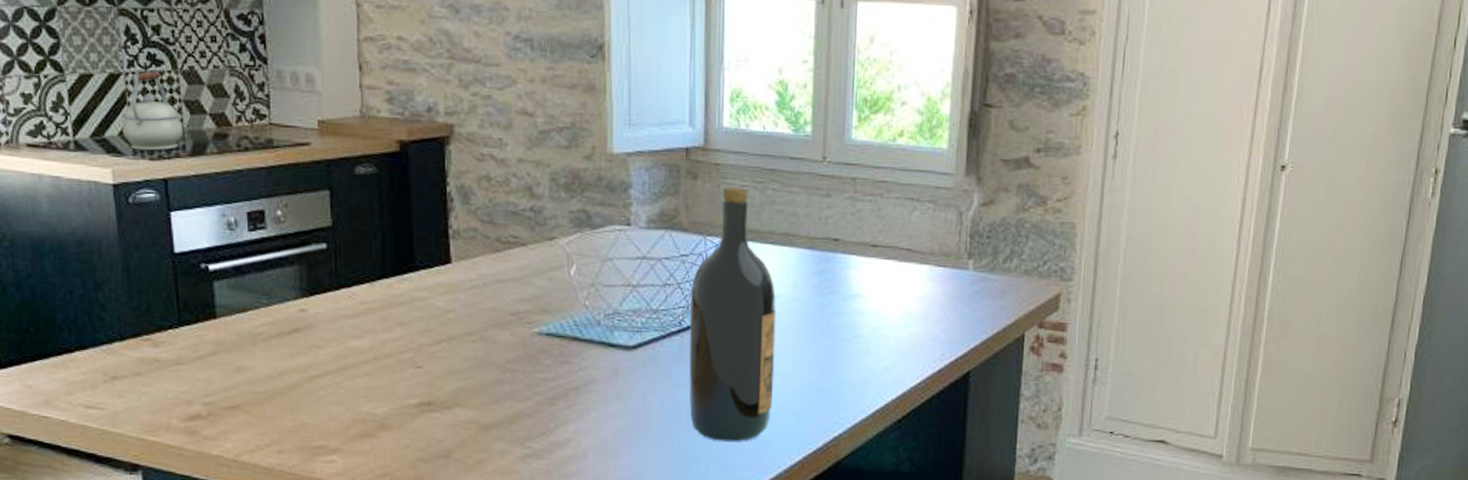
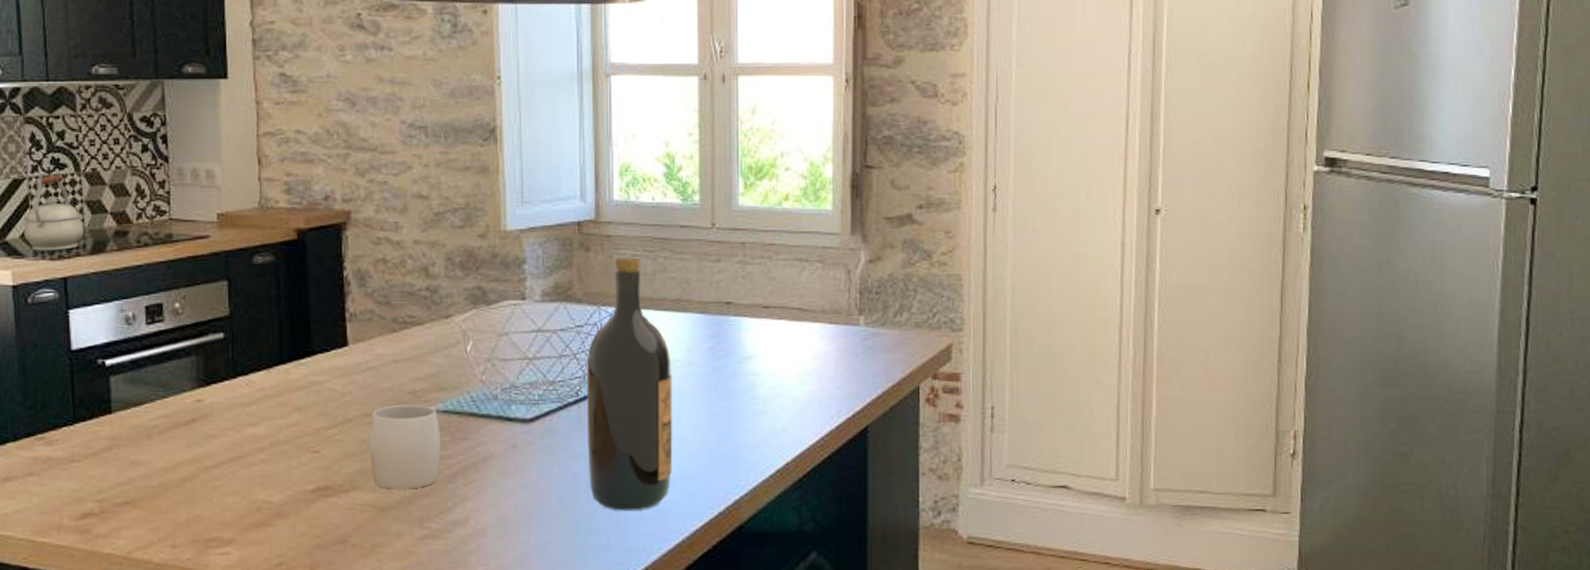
mug: none [472,325,544,409] -> present [369,405,442,490]

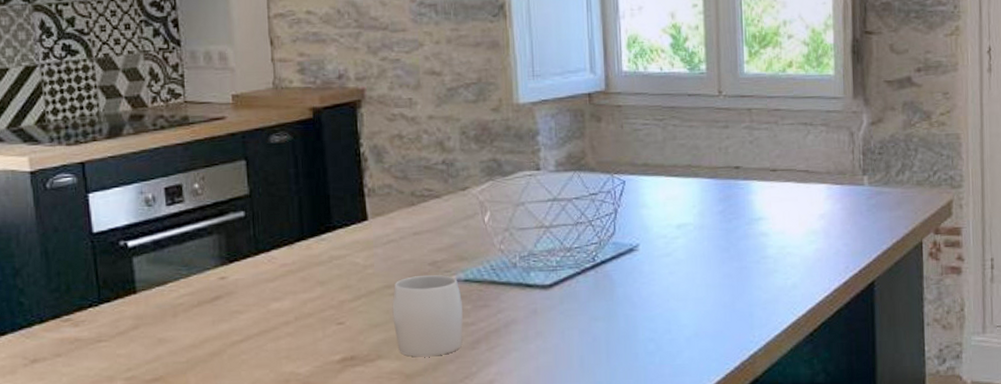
kettle: present [24,173,85,251] -> none [38,59,100,137]
wine bottle: present [586,257,673,510] -> none [601,126,688,369]

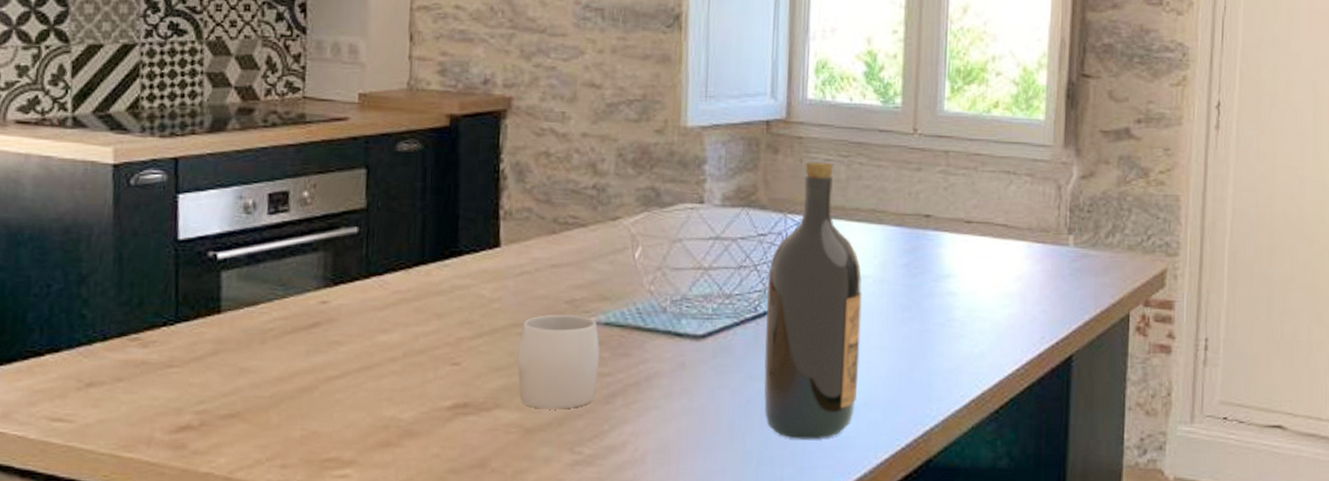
wine bottle: none [601,126,688,369] -> present [763,161,862,440]

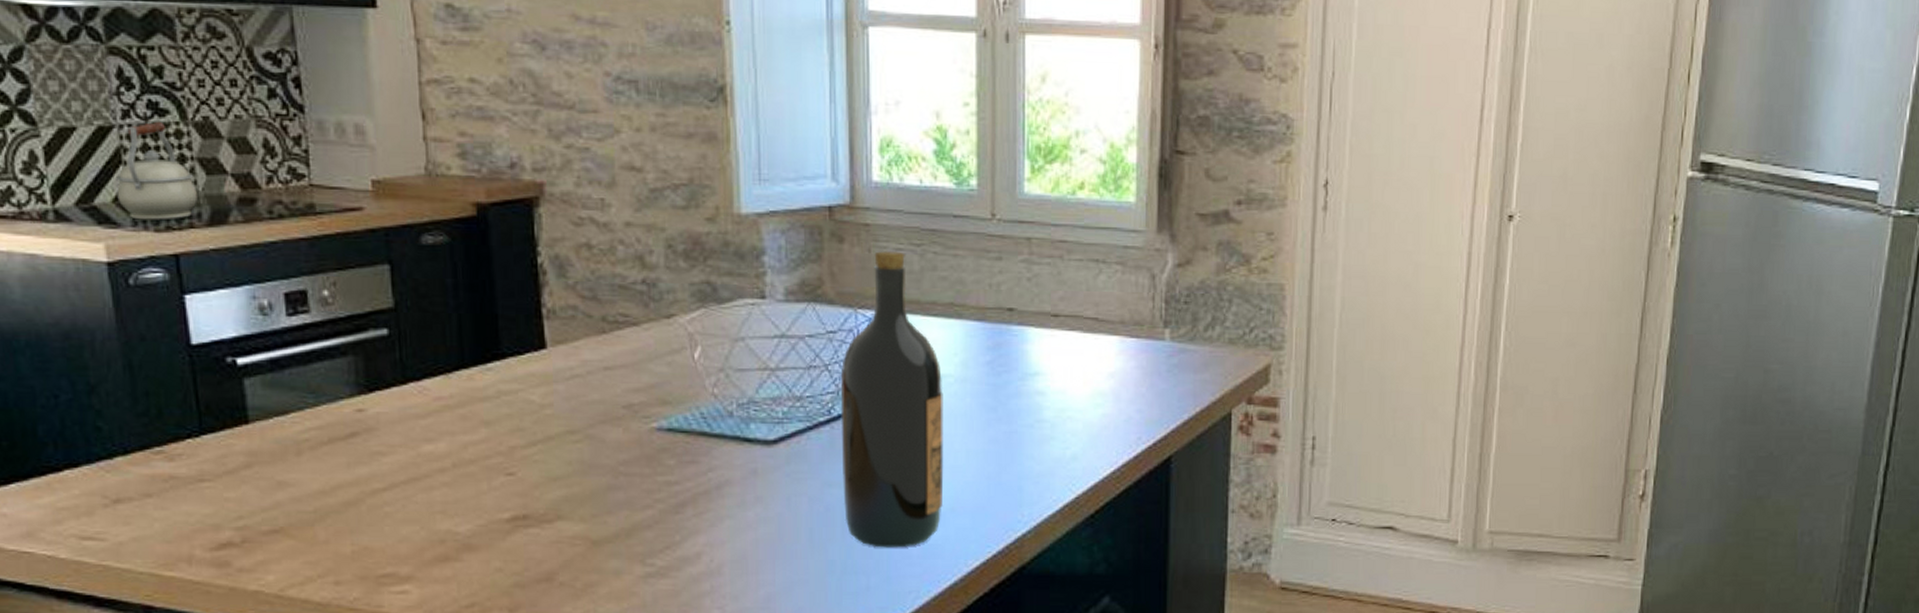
kettle: none [130,40,203,128] -> present [116,121,199,221]
mug: present [517,315,601,410] -> none [576,421,666,520]

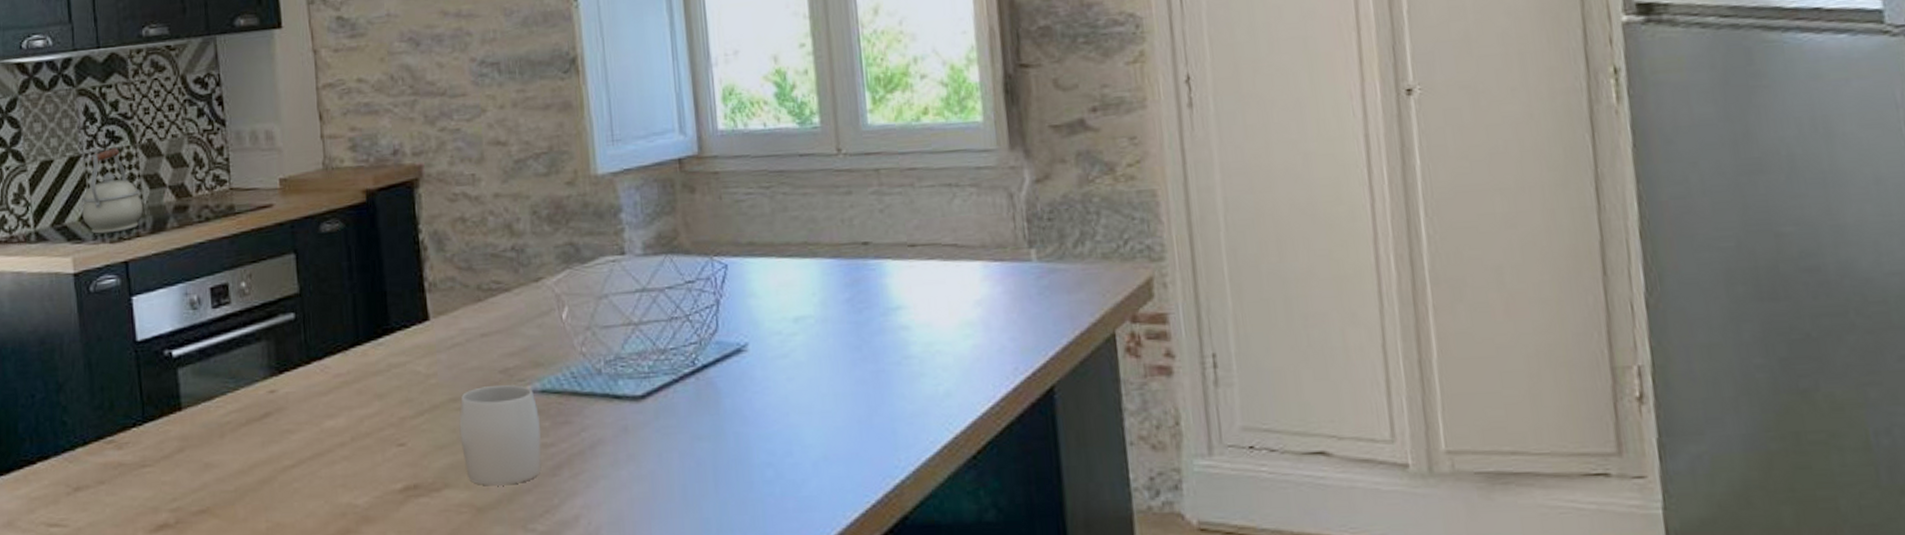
mug: none [576,421,666,520] -> present [459,385,542,486]
wine bottle: present [840,251,944,548] -> none [701,196,815,502]

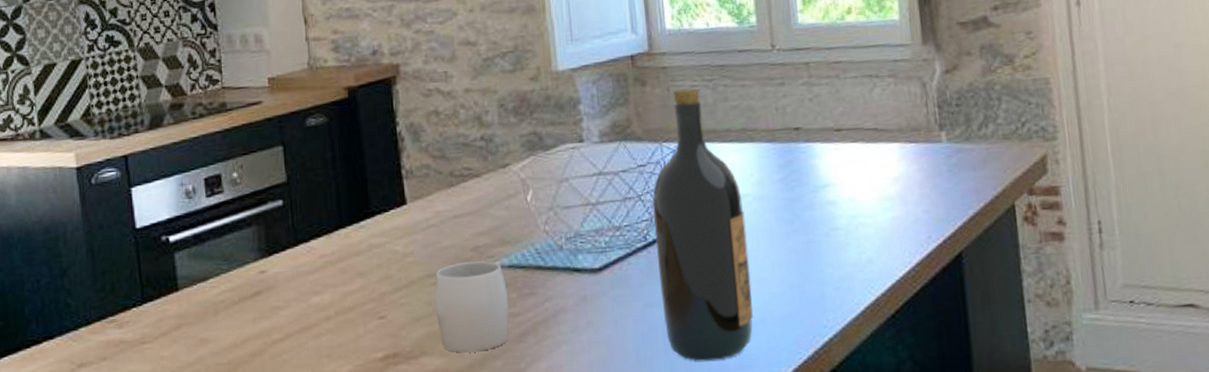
kettle: present [82,147,144,234] -> none [83,51,142,131]
wine bottle: none [701,196,815,502] -> present [652,88,753,361]

